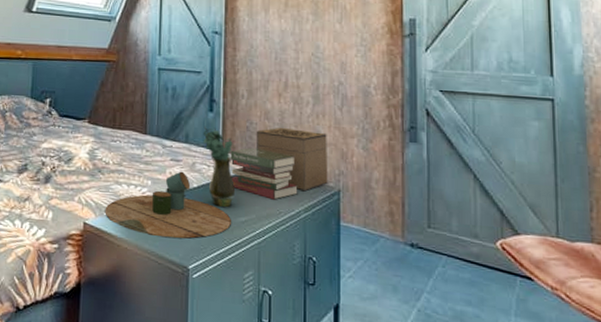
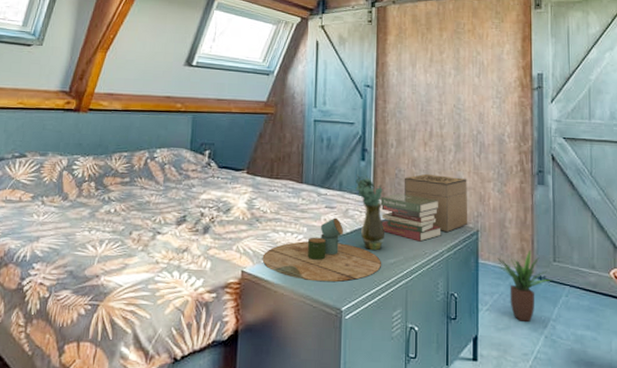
potted plant: none [362,213,427,293] -> present [497,249,552,322]

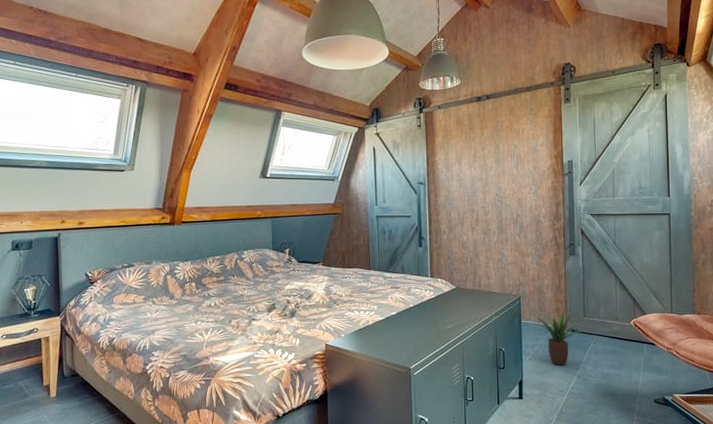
decorative tray: present [262,217,381,282] -> none [342,296,441,348]
vase: present [355,175,385,250] -> none [415,259,443,319]
books: present [380,193,441,242] -> none [437,271,490,310]
decorative box: present [404,173,468,233] -> none [456,253,512,301]

